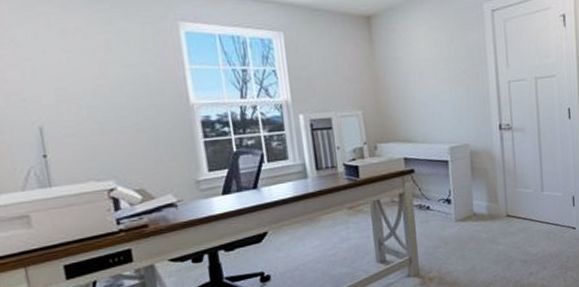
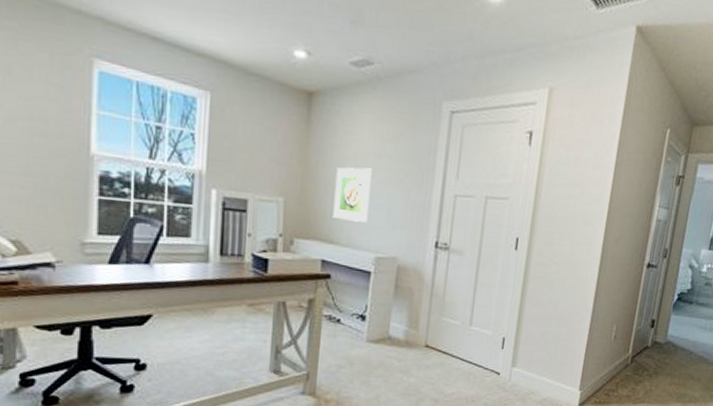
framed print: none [402,72,437,121] -> present [332,167,372,223]

